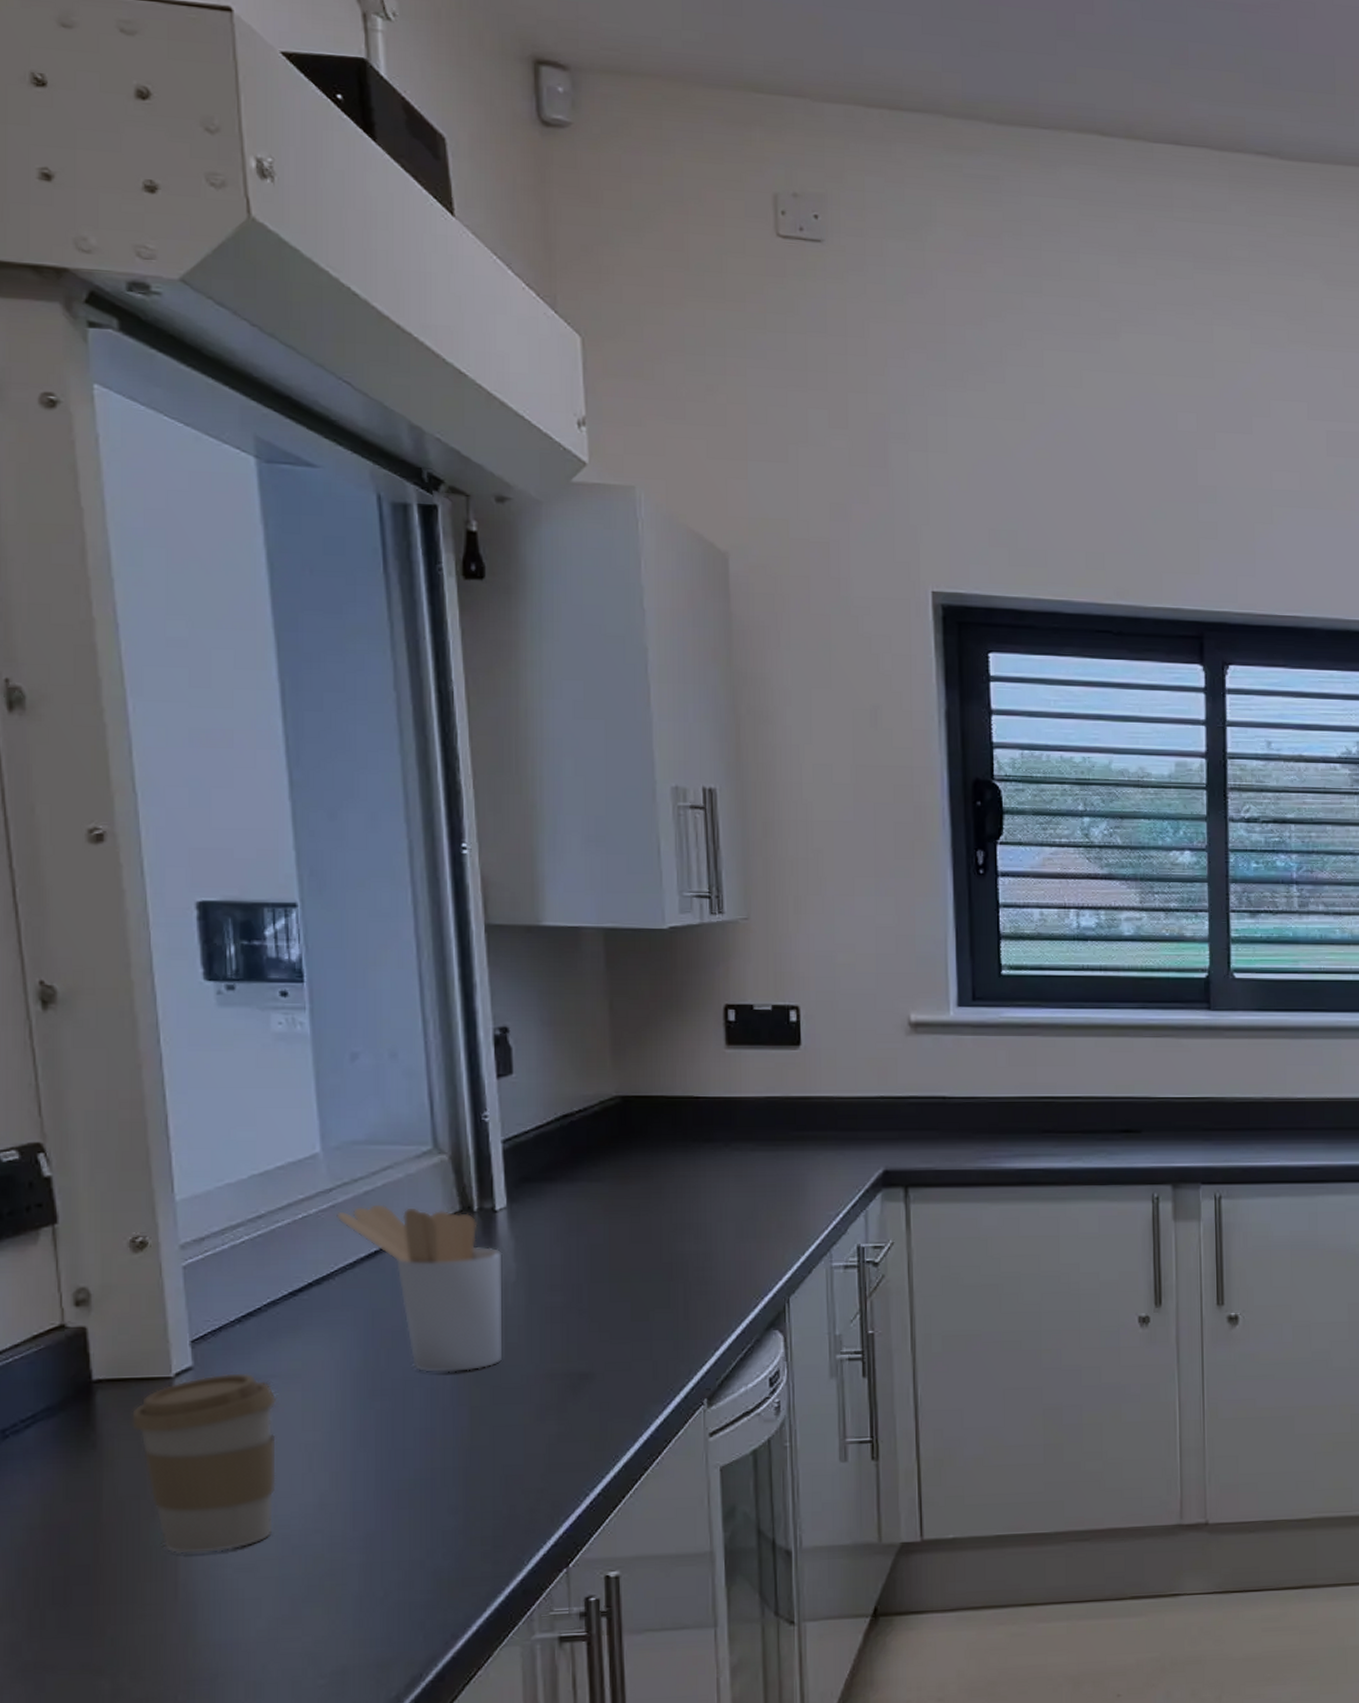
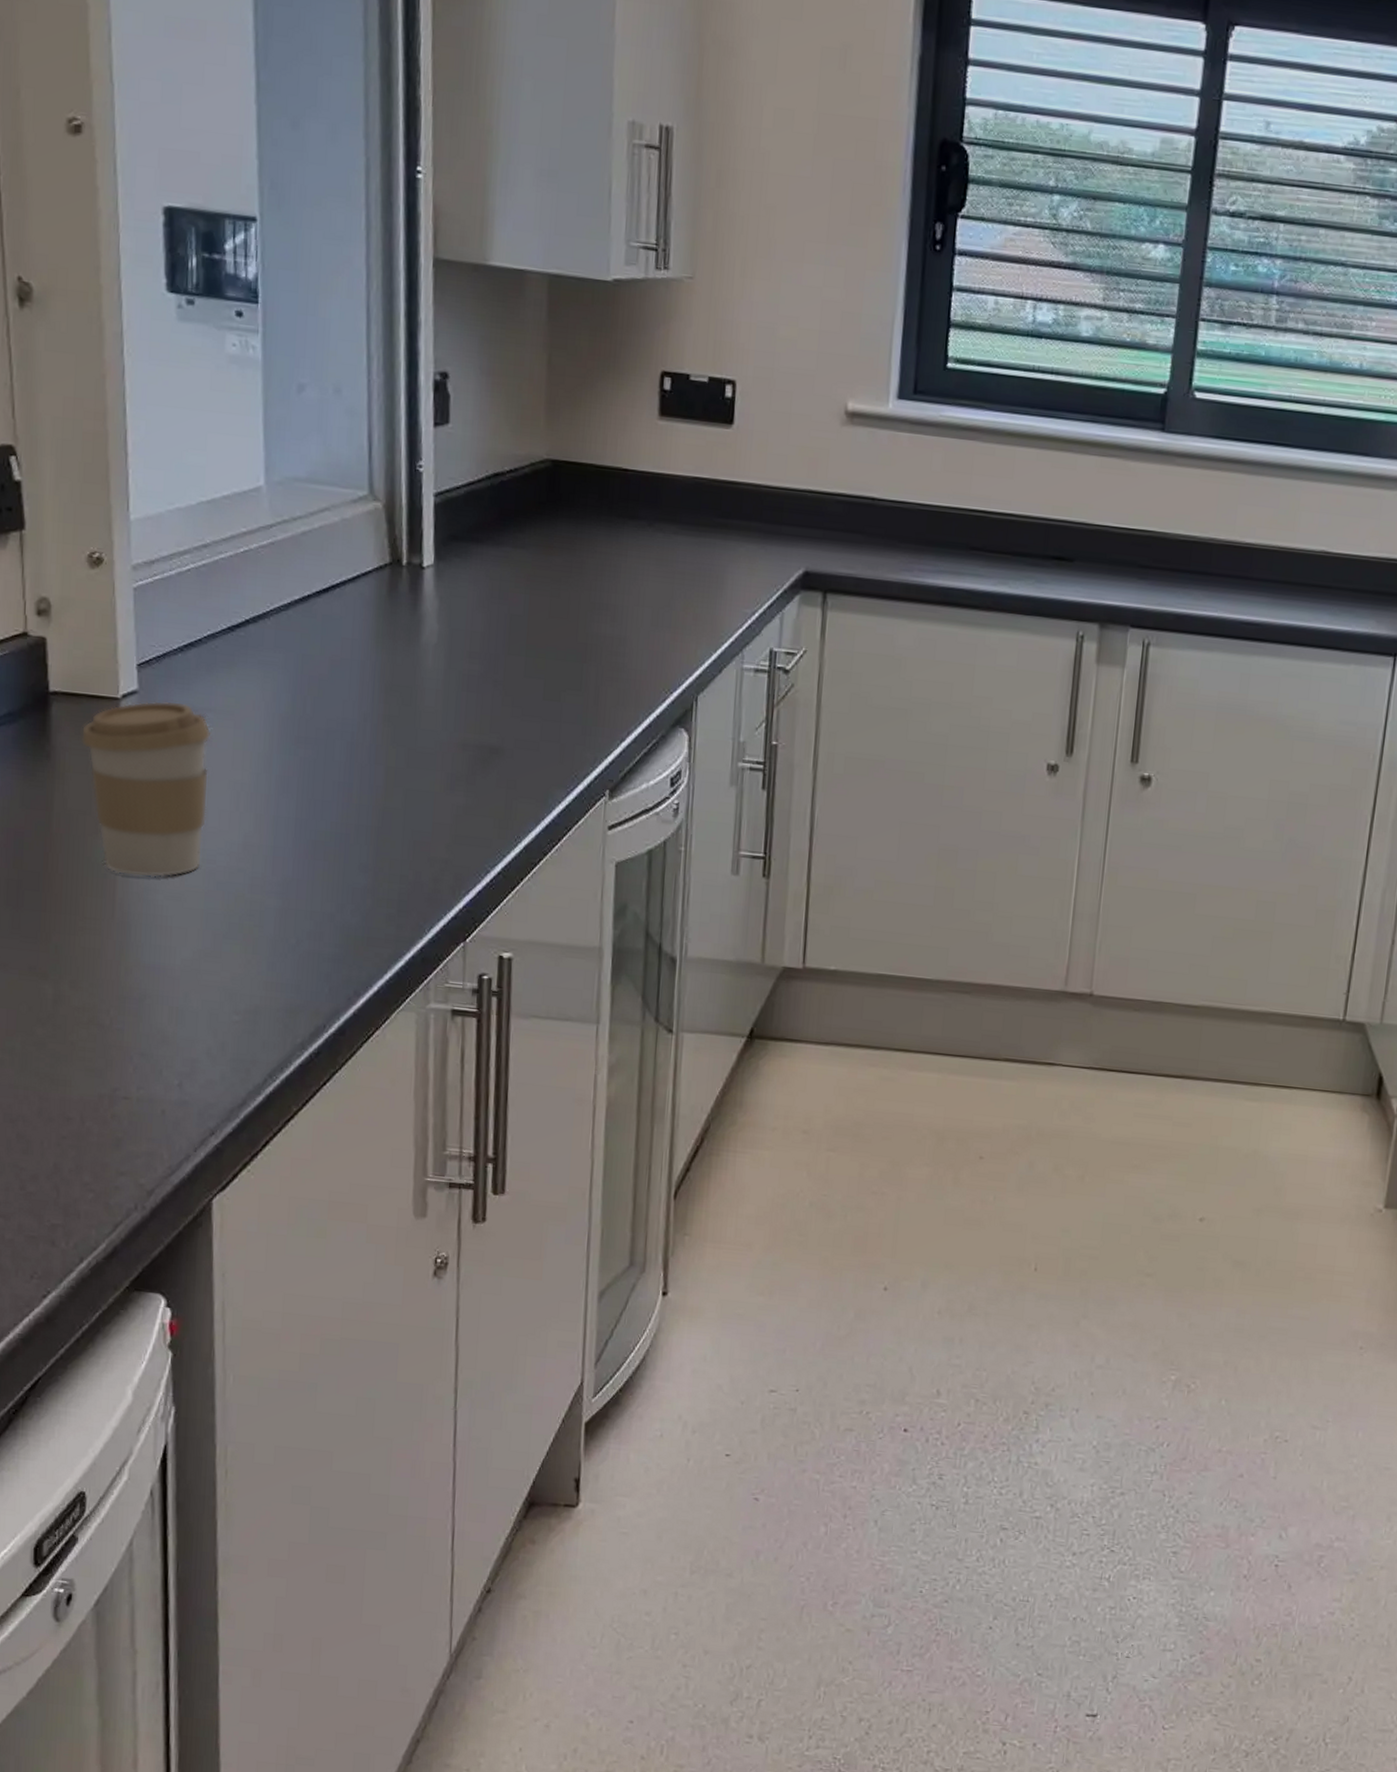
utensil holder: present [337,1204,502,1373] -> none [275,546,426,730]

